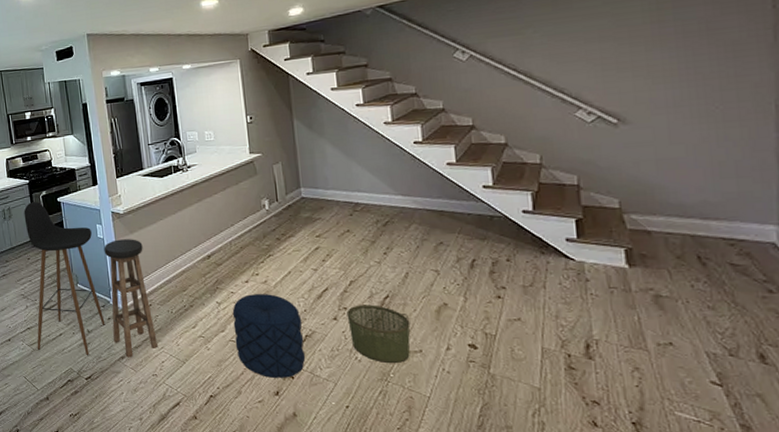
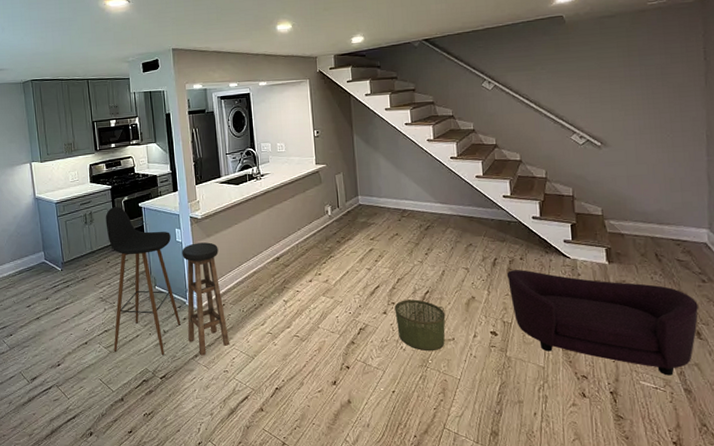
pouf: present [232,293,306,378] -> none [297,291,360,369]
dog bed: none [488,273,762,407] -> present [506,270,698,376]

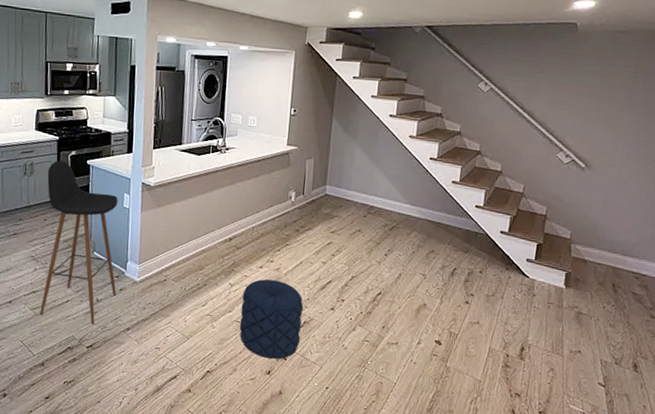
bar stool: present [182,242,229,356] -> none [122,211,168,330]
pouf: none [297,291,360,369] -> present [239,279,304,359]
basket: present [394,299,446,351] -> none [342,298,394,353]
dog bed: present [506,270,698,376] -> none [462,282,642,403]

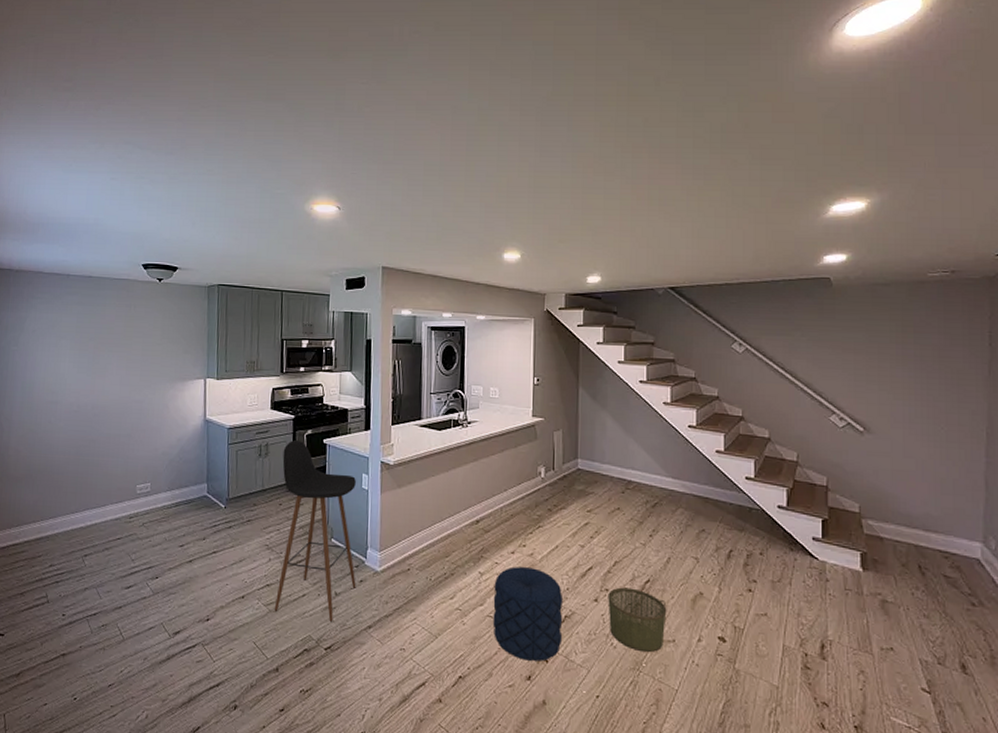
basket: none [342,298,394,353] -> present [608,587,667,653]

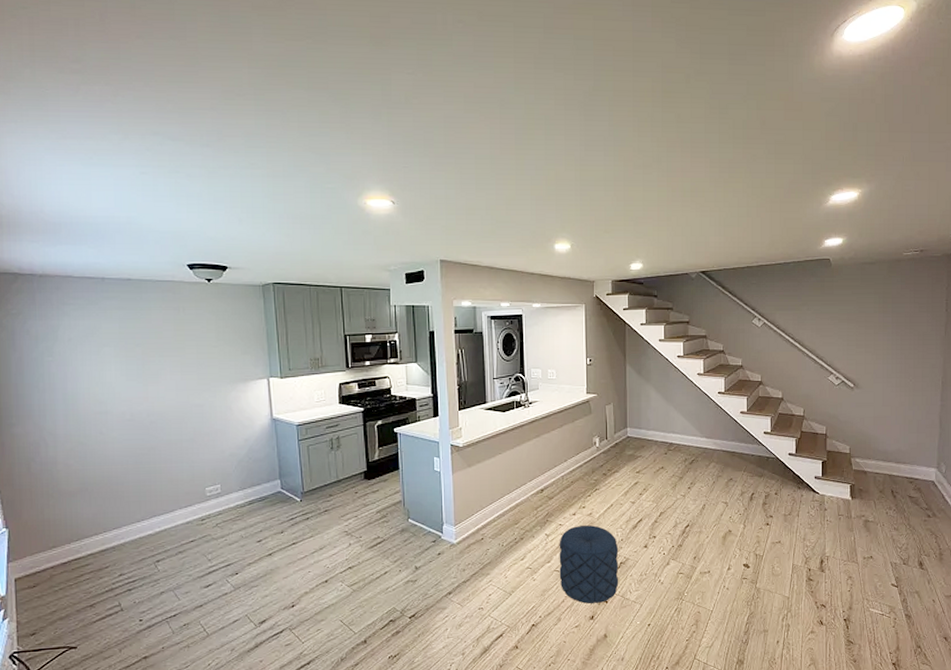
bar stool: present [274,440,356,623] -> none [355,432,435,594]
basket: present [608,587,667,653] -> none [655,533,703,584]

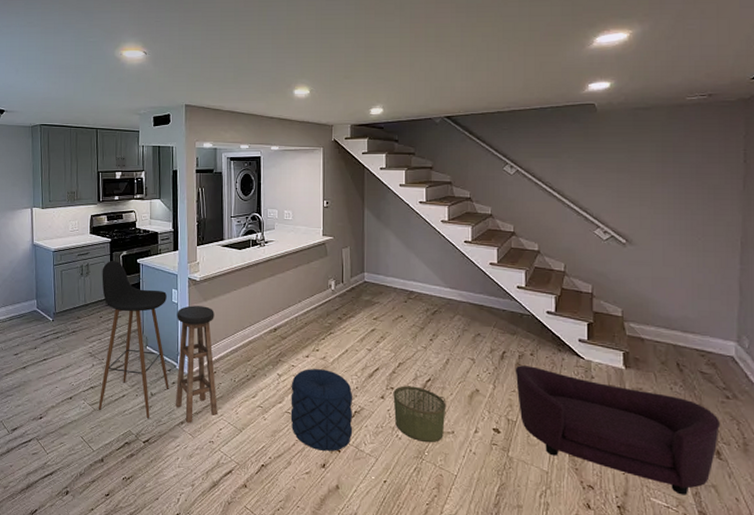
bar stool: none [355,432,435,594] -> present [98,261,169,419]
bar stool: none [440,472,486,593] -> present [176,305,218,423]
basket: none [655,533,703,584] -> present [393,385,446,443]
dog bed: none [762,504,922,603] -> present [515,365,720,495]

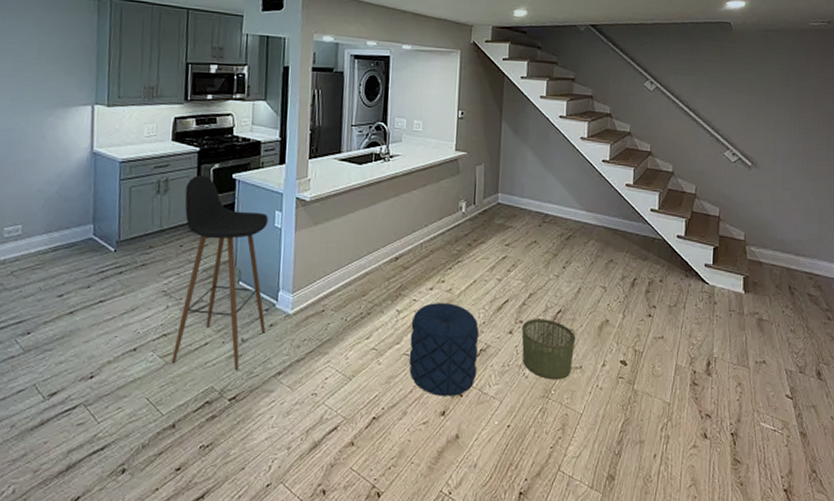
bar stool: present [176,305,218,423] -> none [273,231,326,373]
dog bed: present [515,365,720,495] -> none [644,293,822,417]

